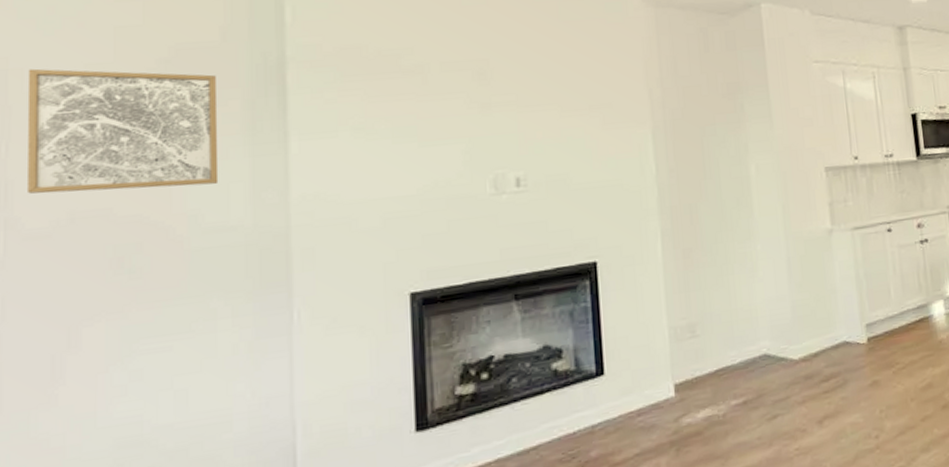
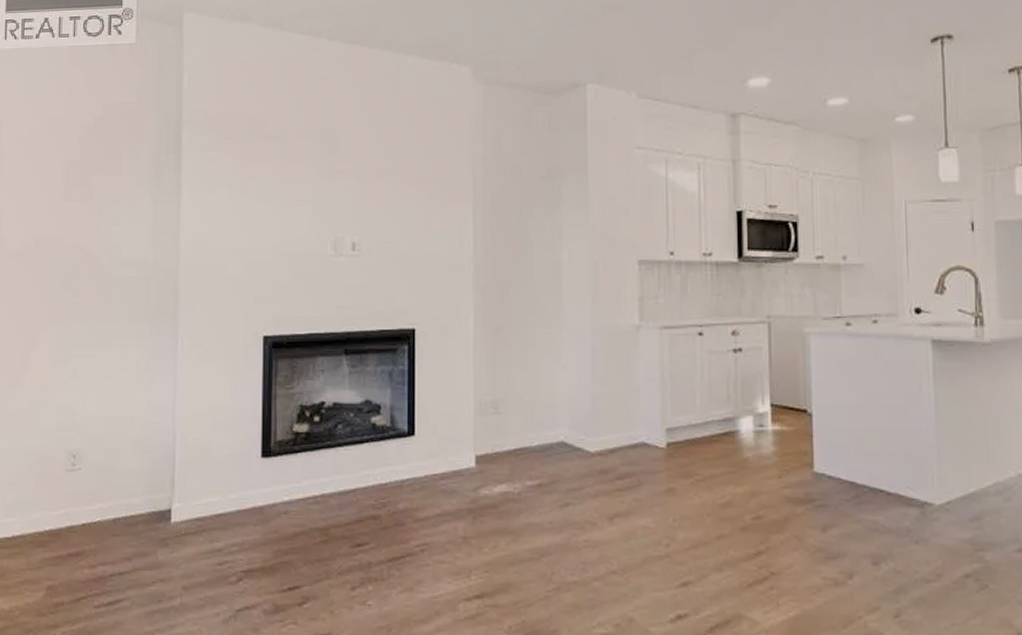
wall art: present [27,68,219,194] -> none [11,120,133,225]

